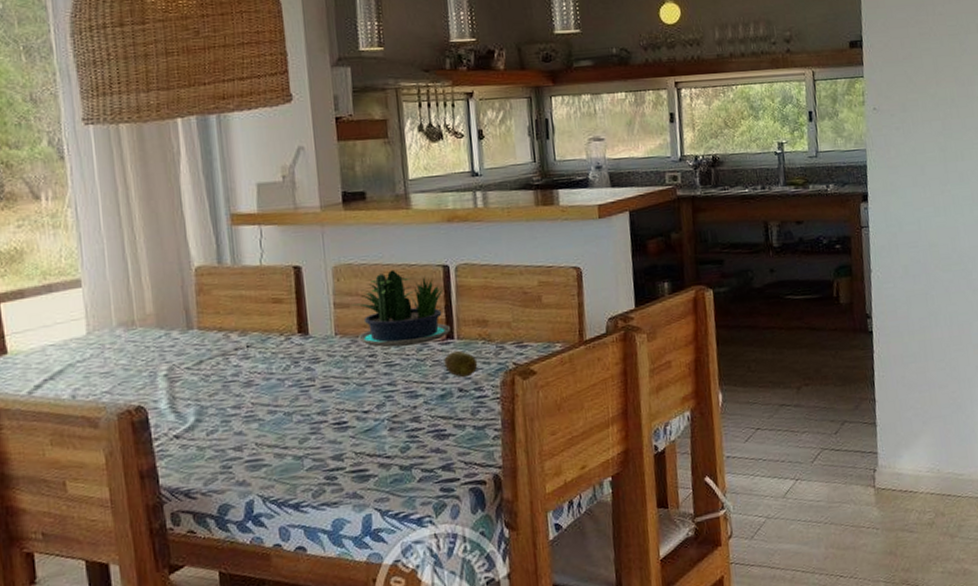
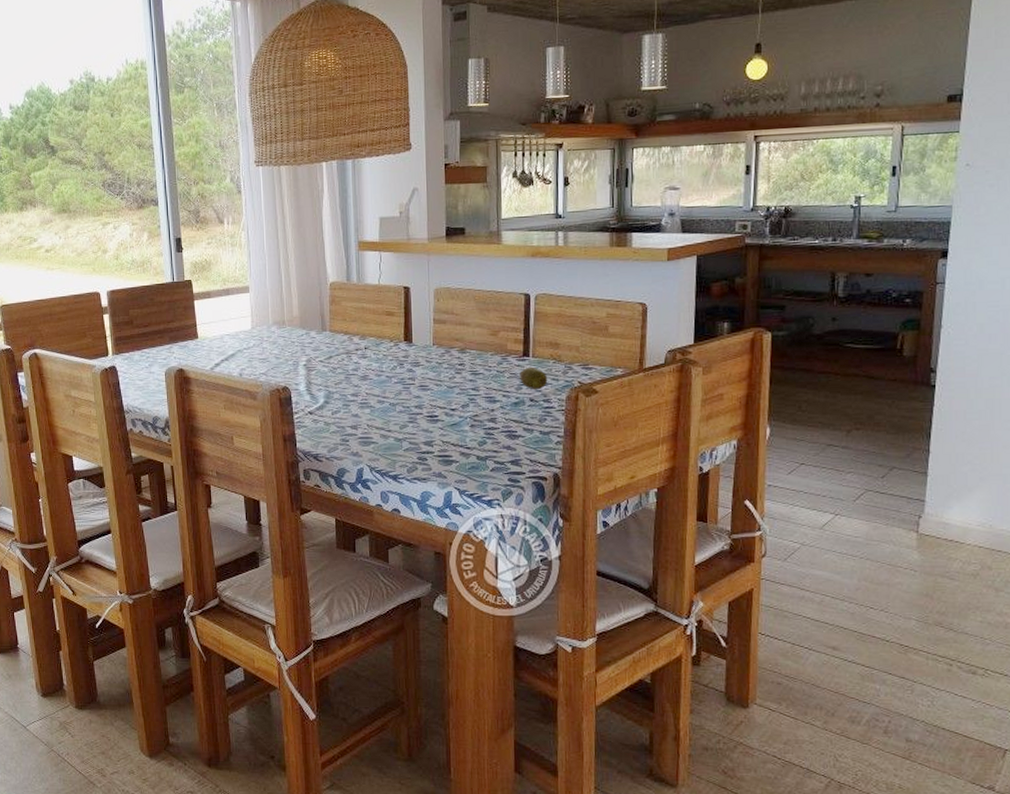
potted plant: present [351,269,450,348] -> none [447,294,527,359]

